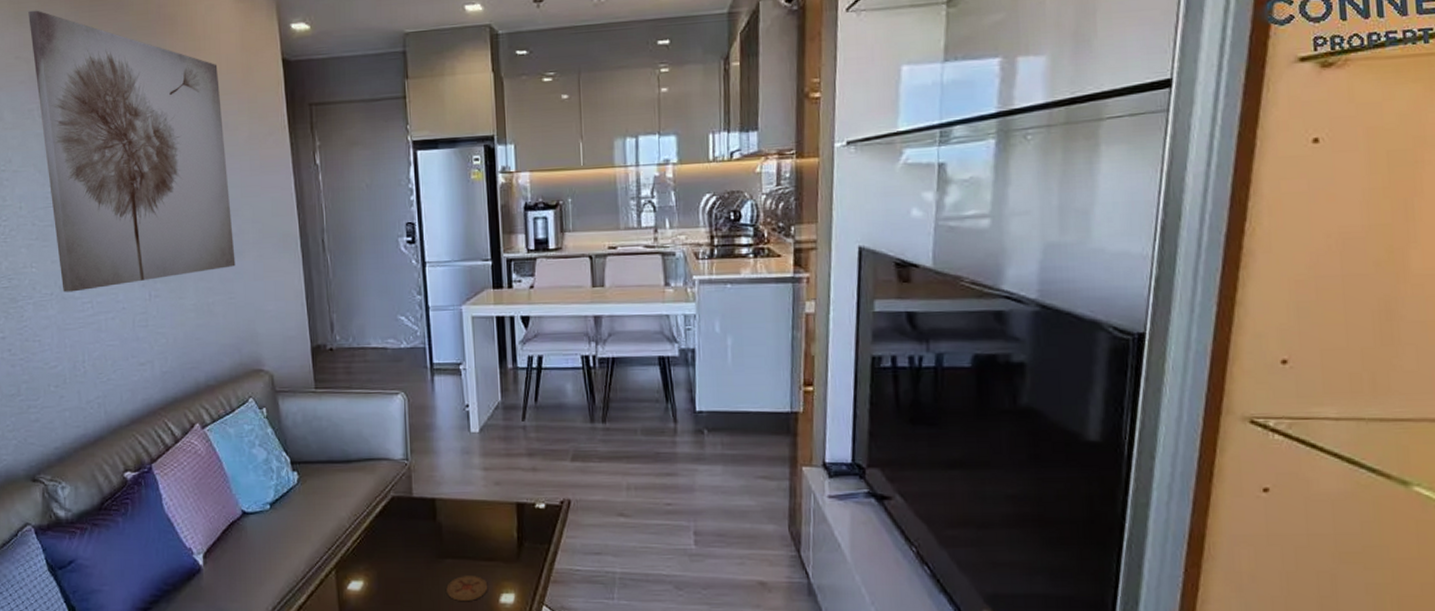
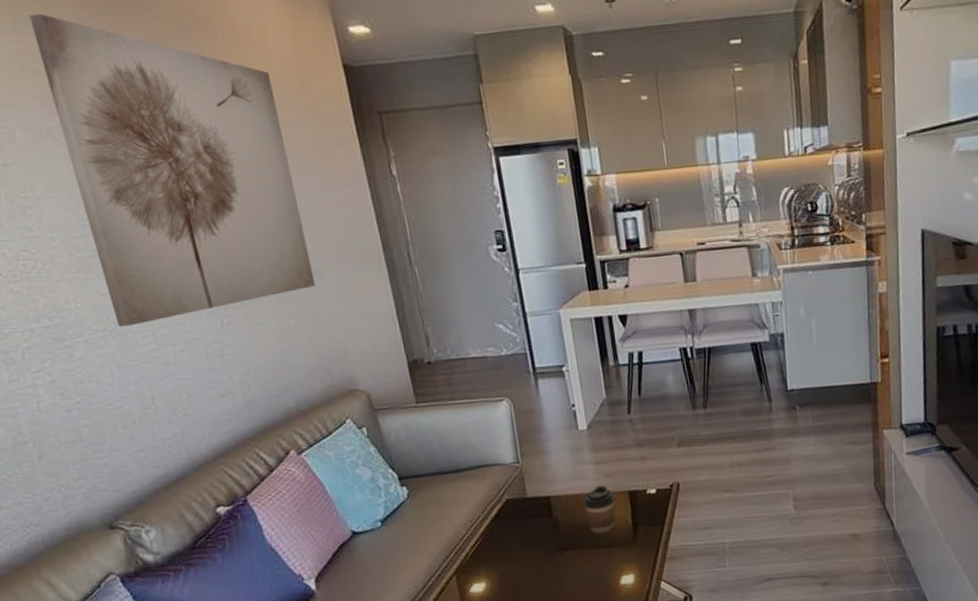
coaster: present [446,576,488,601] -> none [568,563,609,588]
coffee cup: none [468,493,503,545] -> present [583,485,616,534]

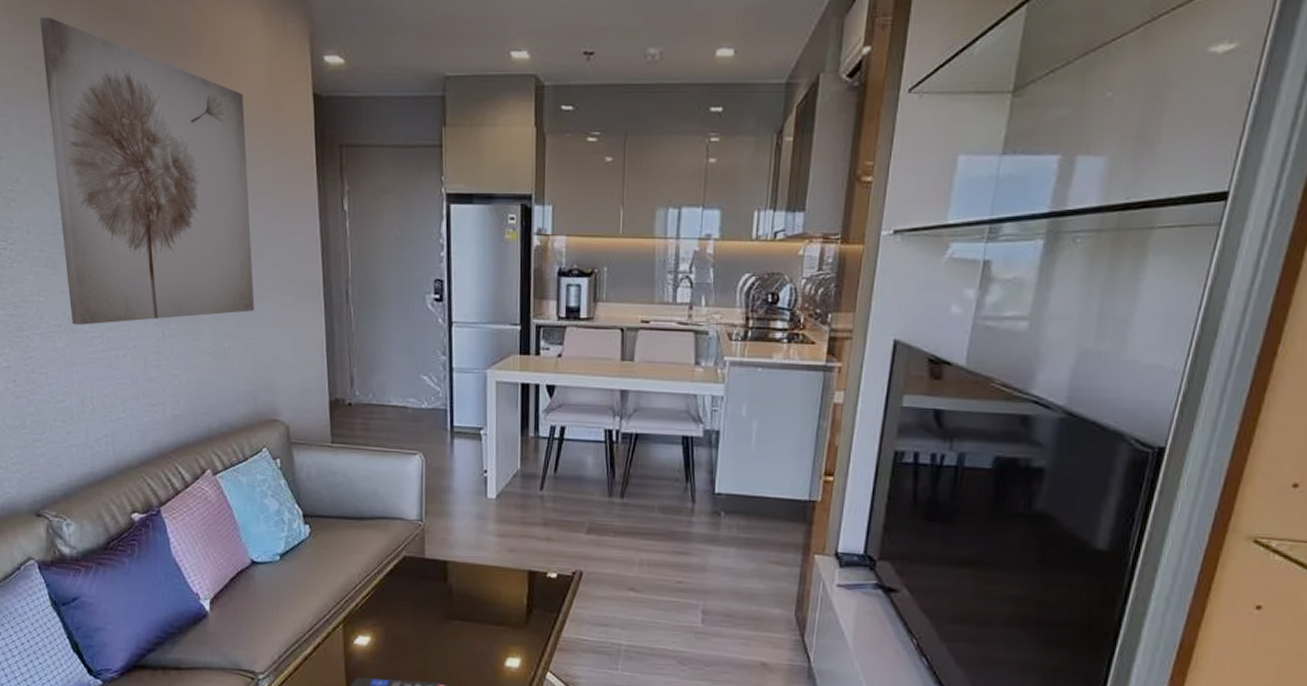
coffee cup: present [583,485,616,534] -> none [480,559,514,610]

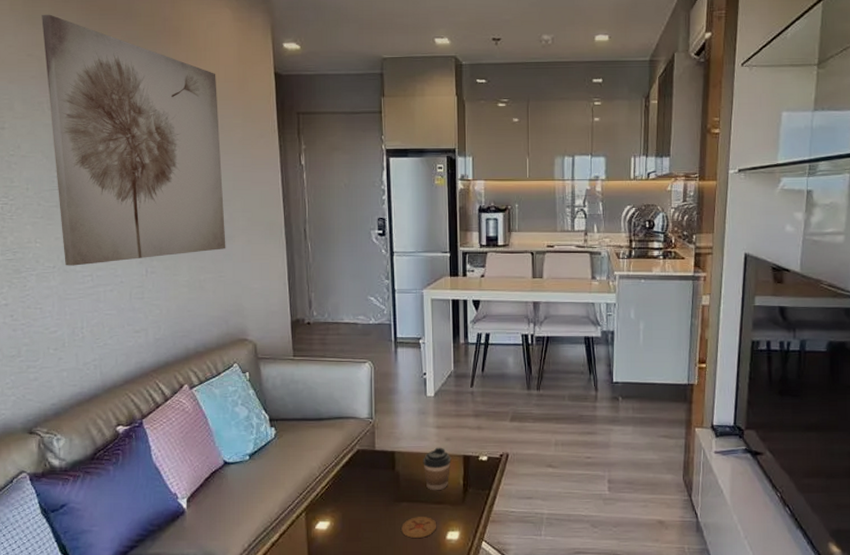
coaster: none [453,638,495,663] -> present [401,517,437,538]
coffee cup: none [480,559,514,610] -> present [423,447,451,491]

